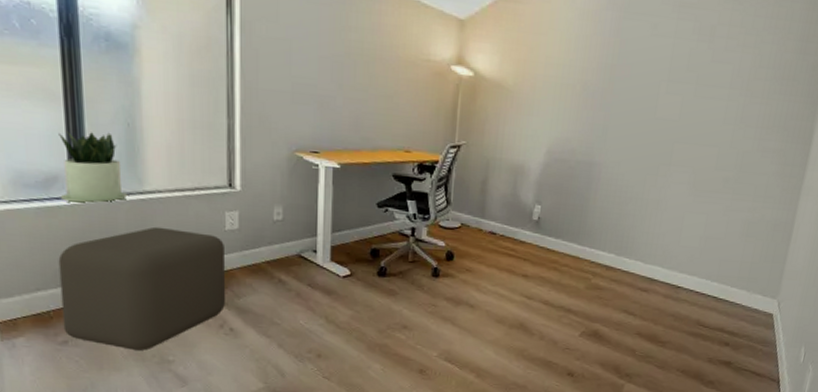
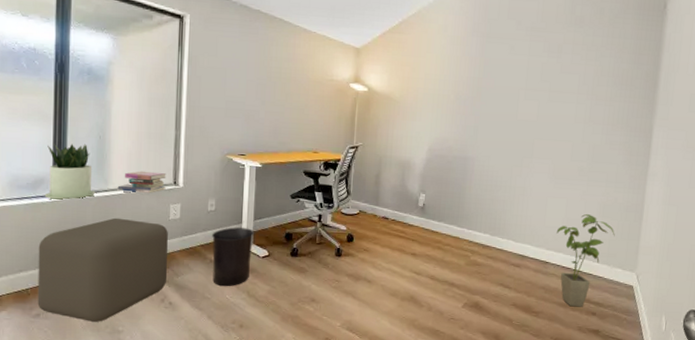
books: none [155,169,219,198] -> present [117,171,166,193]
waste bin: none [280,241,333,310] -> present [212,227,255,286]
house plant: none [692,232,759,337] -> present [556,213,615,307]

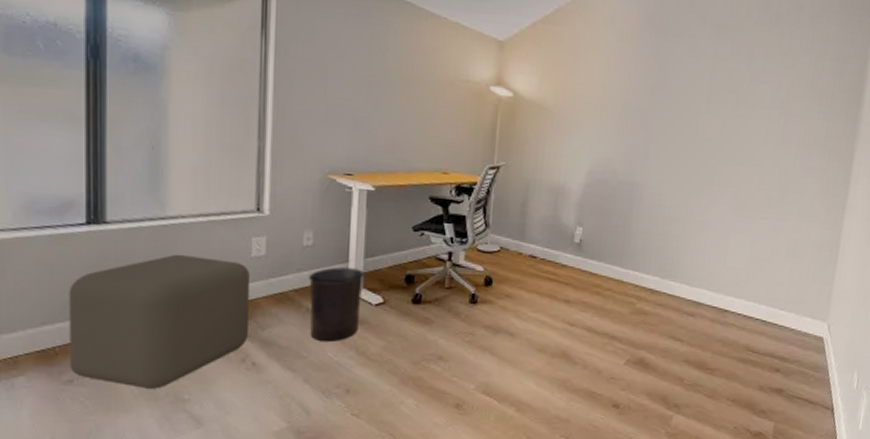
planter: present [44,143,96,200] -> none [75,153,148,230]
books: present [117,171,166,193] -> none [178,193,246,223]
house plant: present [556,213,615,307] -> none [738,252,806,363]

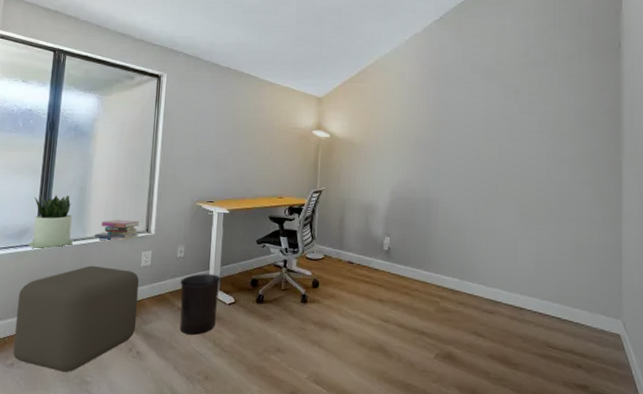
planter: none [75,153,148,230] -> present [28,194,74,249]
books: none [178,193,246,223] -> present [94,219,140,241]

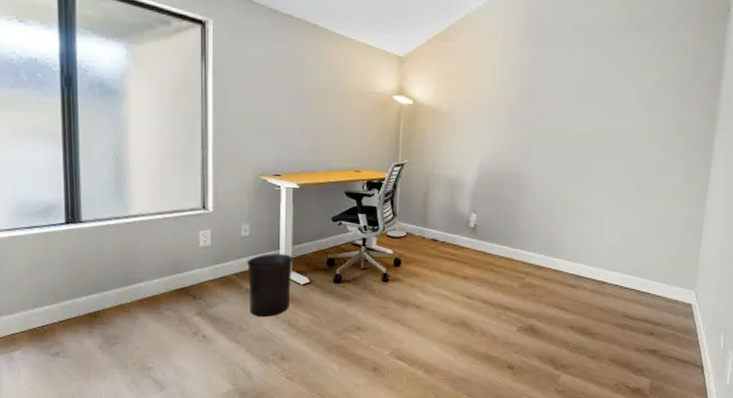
cube: present [13,265,139,372] -> none [53,246,199,359]
planter: present [28,194,74,249] -> none [56,165,115,228]
books: present [94,219,140,241] -> none [139,194,194,219]

